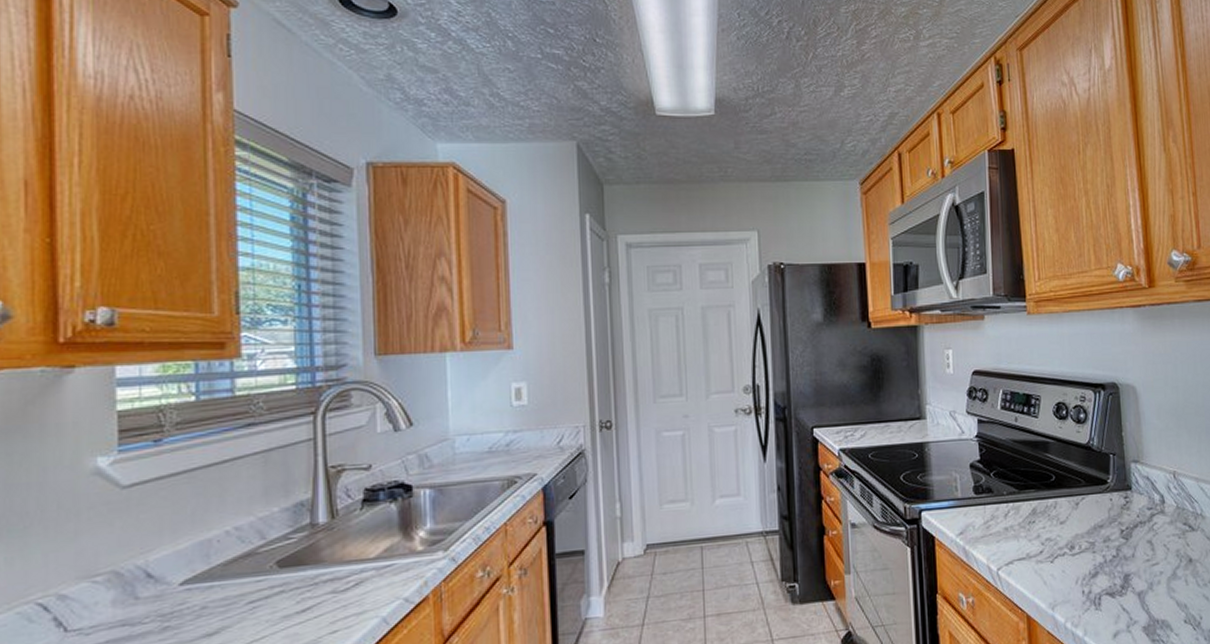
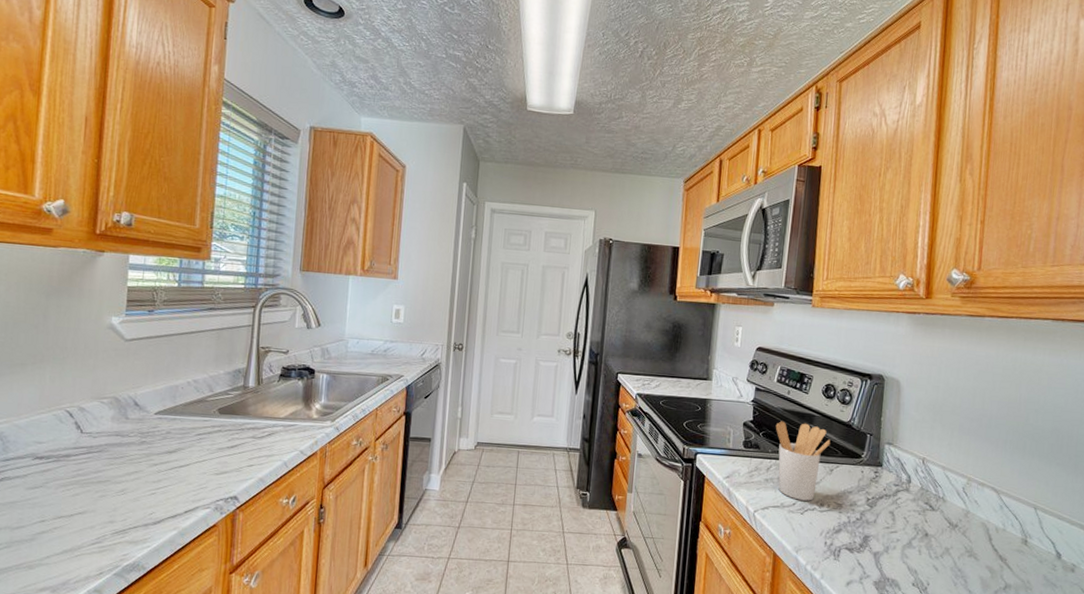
utensil holder: none [1007,453,1071,547] -> present [775,421,831,501]

